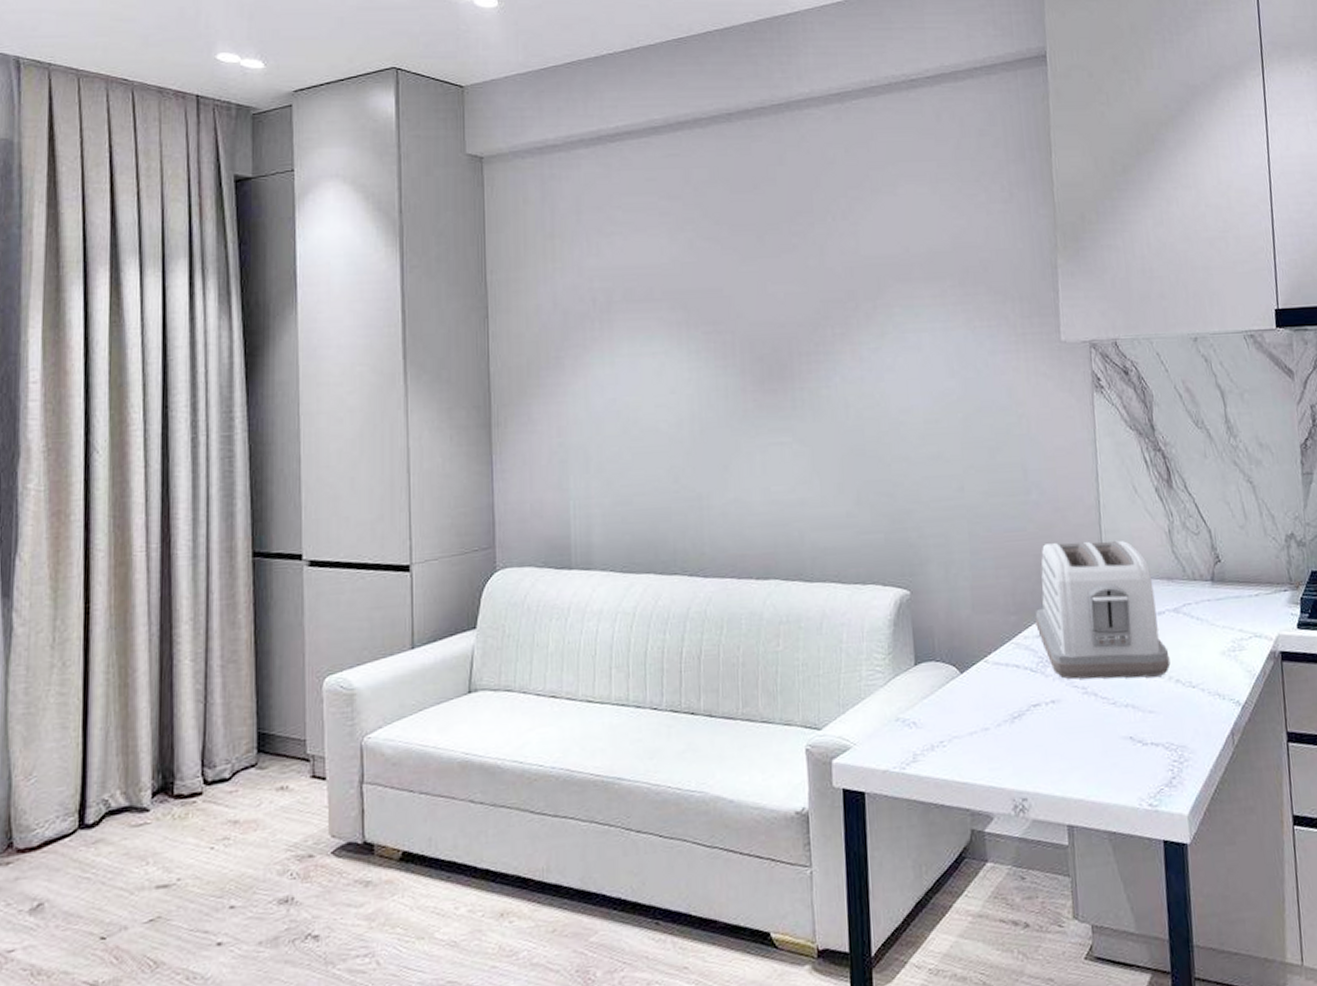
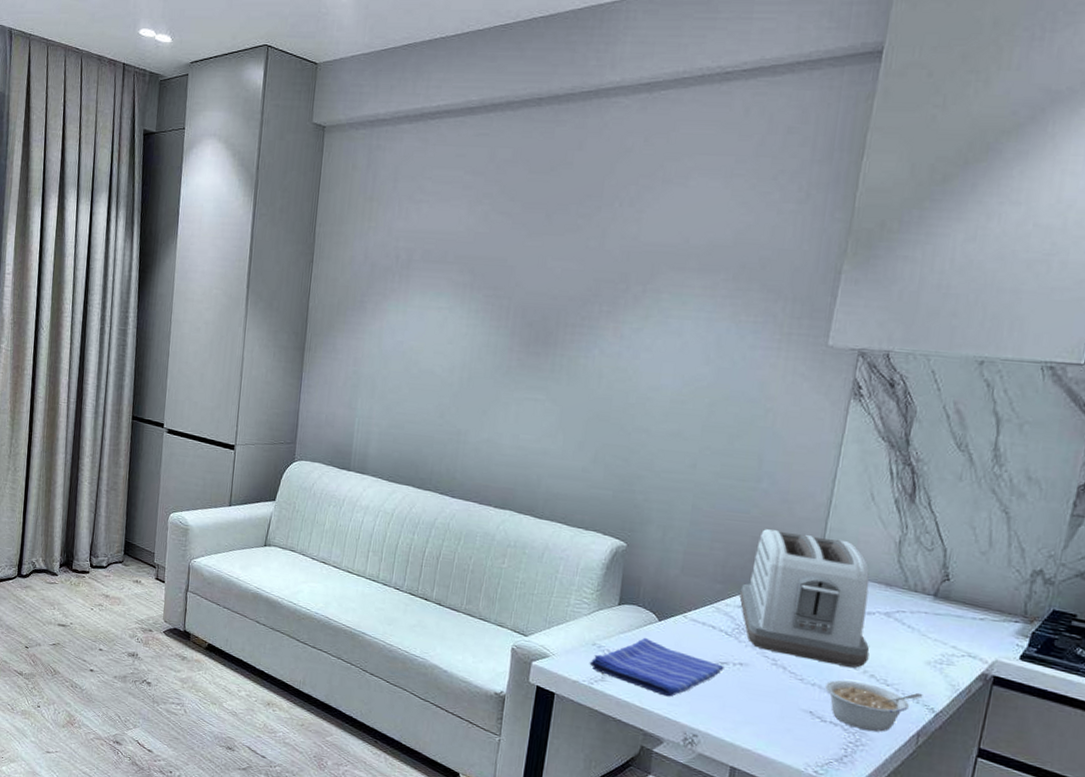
dish towel: none [896,696,1038,762] -> present [589,637,725,697]
legume: none [1138,688,1227,743] -> present [825,679,923,732]

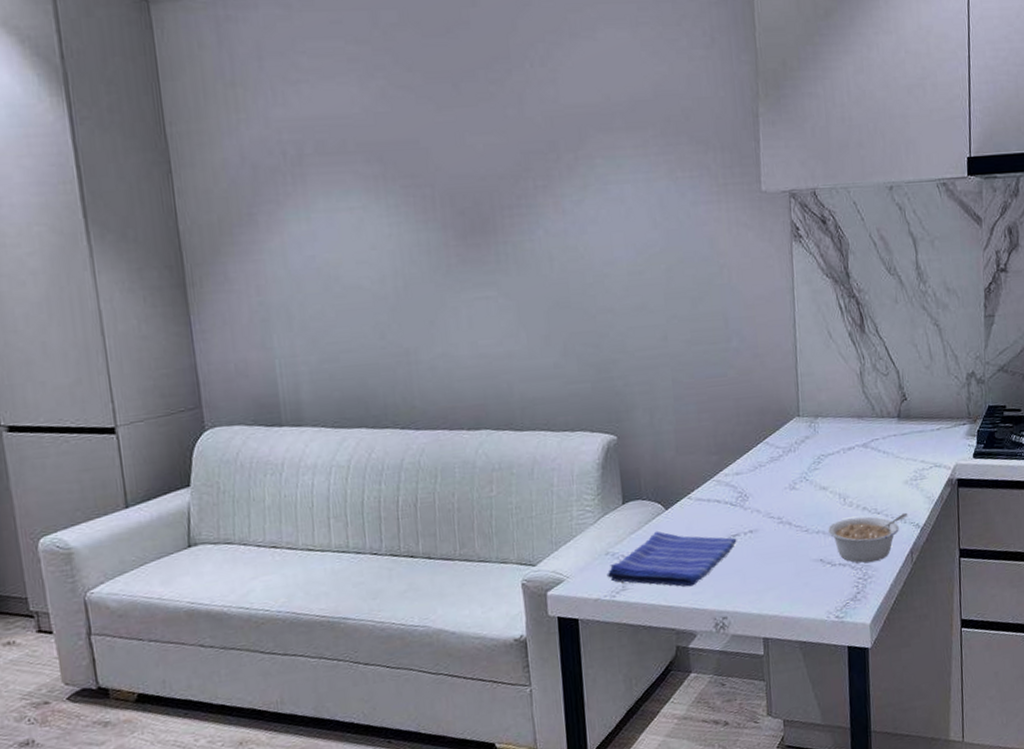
toaster: present [739,529,870,668] -> none [735,382,858,511]

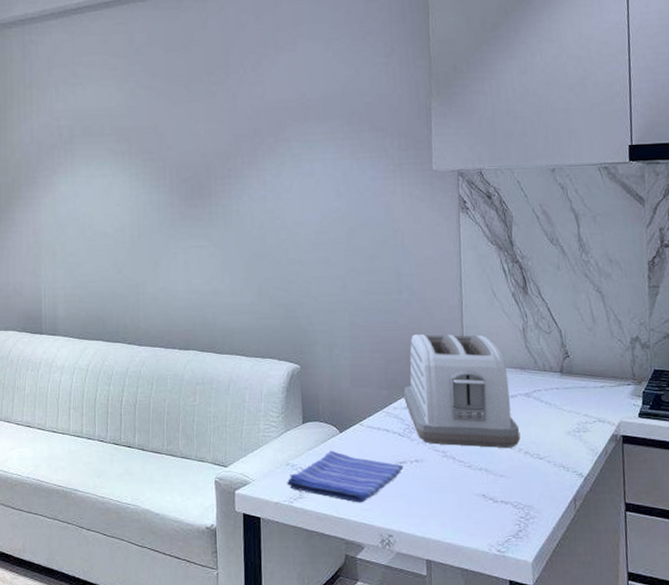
toaster: none [735,382,858,511] -> present [403,333,521,448]
legume: present [828,513,908,563] -> none [491,460,571,503]

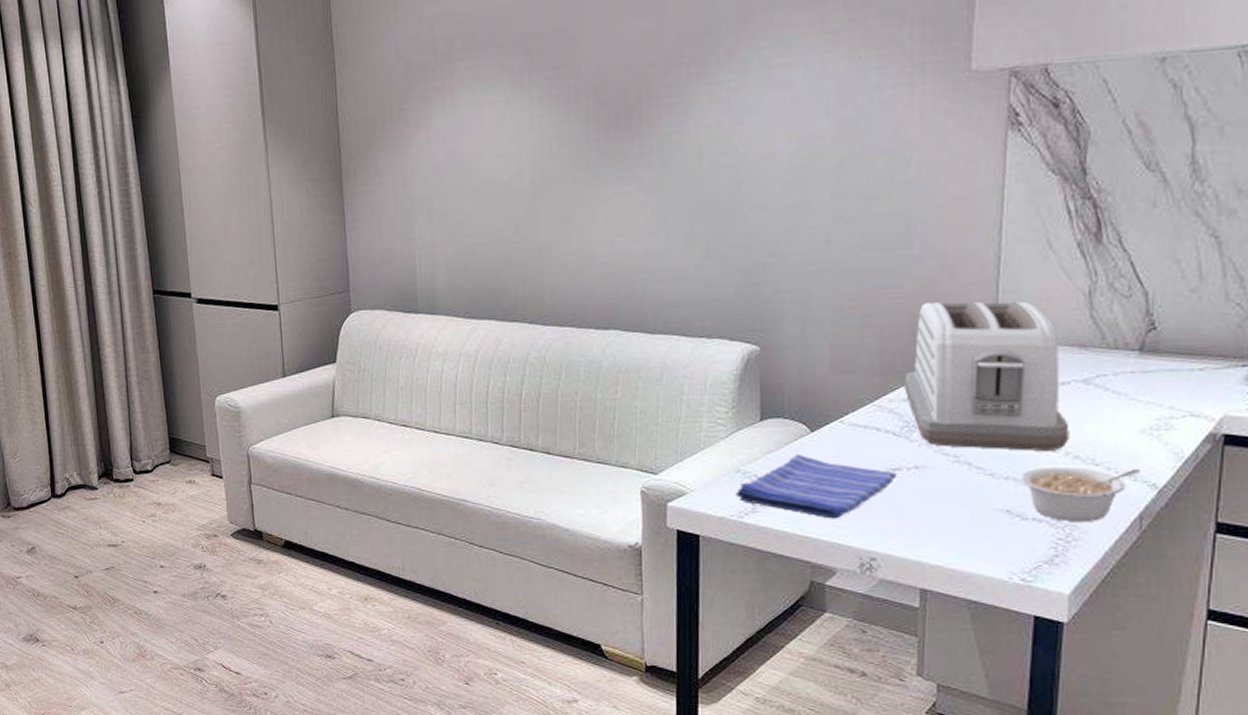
legume: none [491,460,571,503] -> present [1022,467,1141,521]

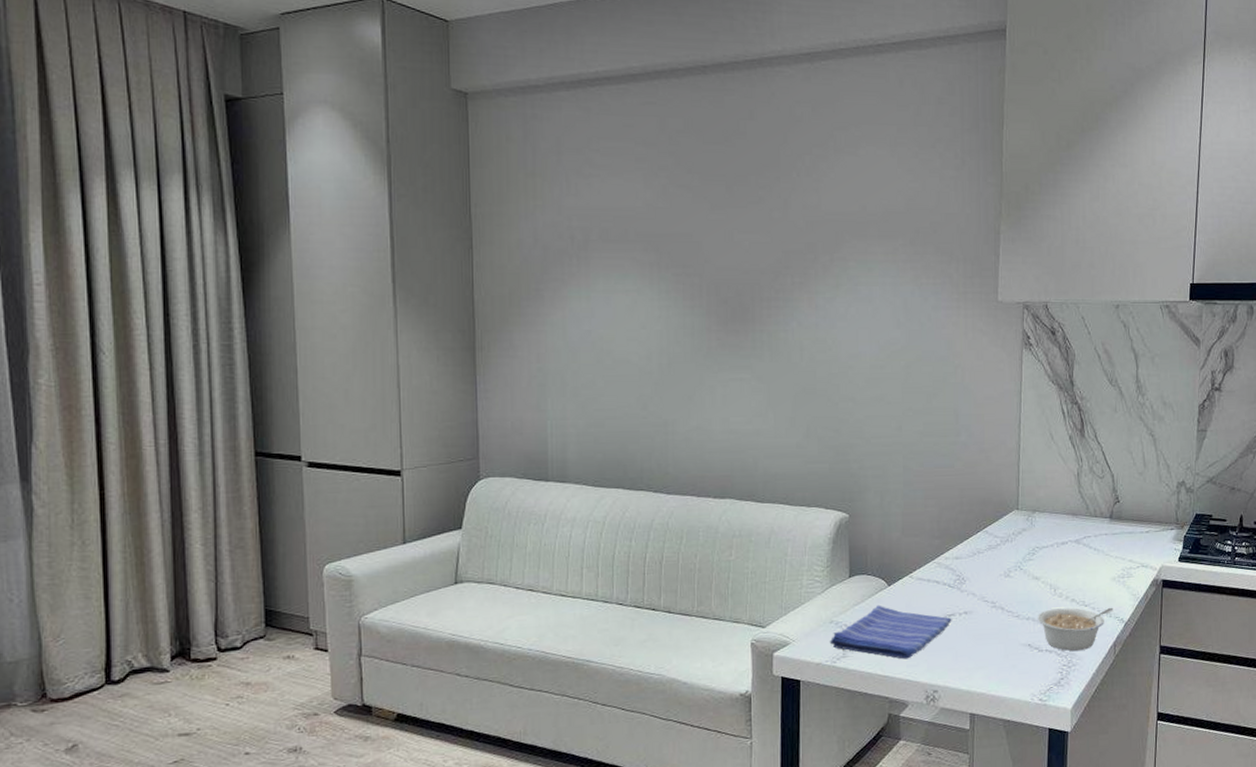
toaster: present [904,301,1070,451] -> none [956,478,1068,596]

